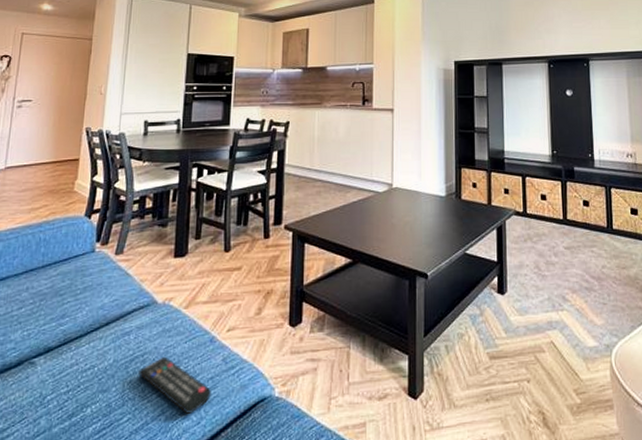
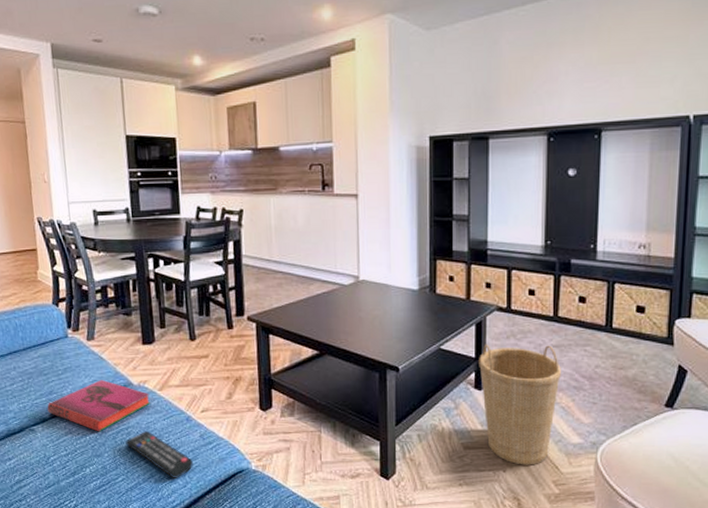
hardback book: none [55,299,175,361] -> present [47,380,150,432]
basket: none [501,247,573,374] -> present [479,344,561,465]

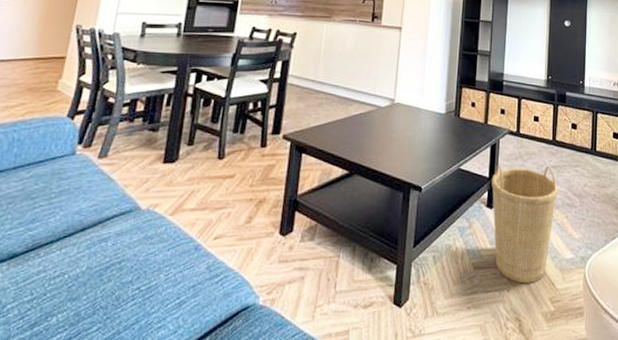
hardback book: present [47,380,150,432] -> none [22,204,159,269]
remote control: present [125,430,193,478] -> none [113,264,192,323]

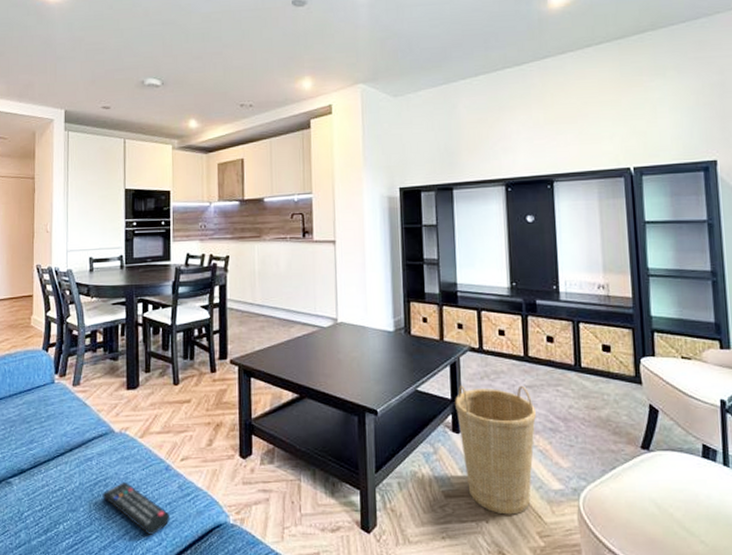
remote control: none [113,264,192,323] -> present [102,481,170,535]

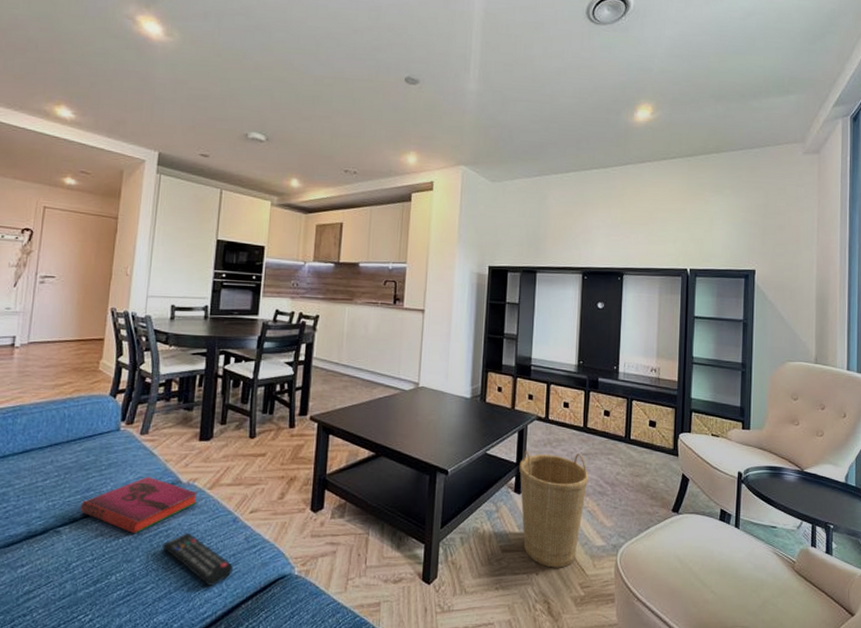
hardback book: none [26,427,131,484] -> present [80,477,199,534]

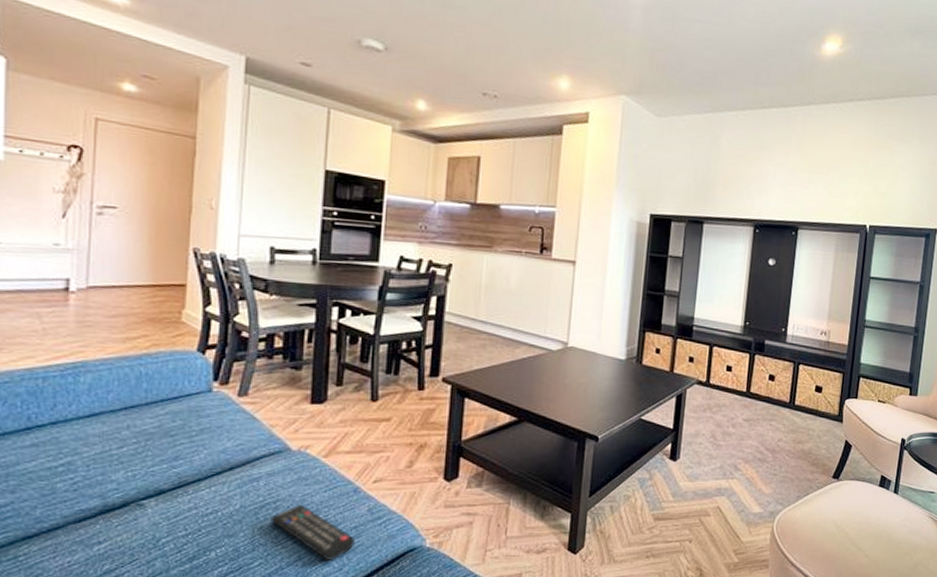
hardback book: present [80,477,199,534] -> none [168,444,312,507]
basket: present [519,450,588,568] -> none [676,416,749,535]

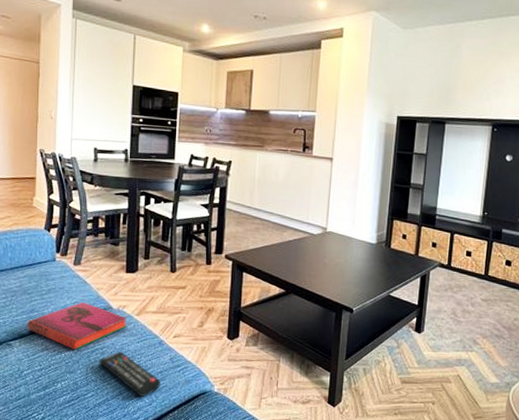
hardback book: none [168,444,312,507] -> present [27,302,128,350]

